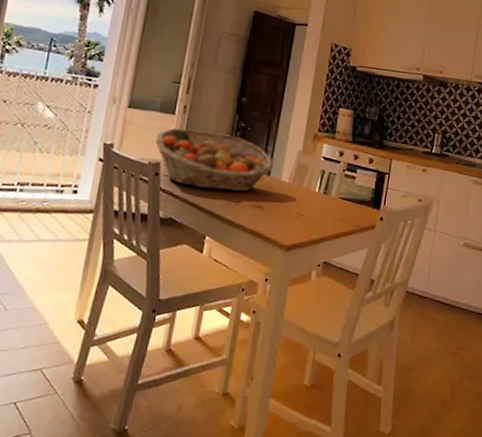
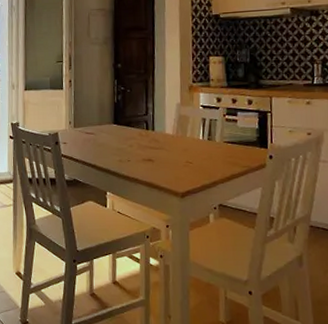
fruit basket: present [155,128,274,192] -> none [51,99,156,150]

